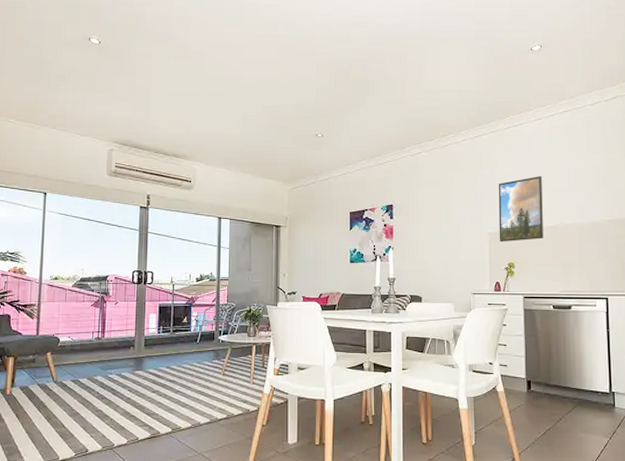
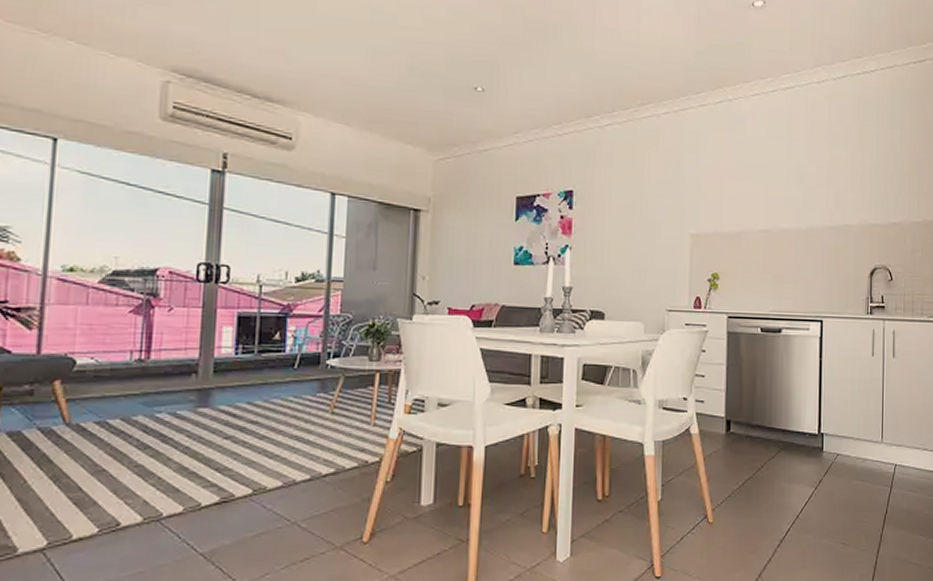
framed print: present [498,175,543,243] -> none [702,165,757,247]

